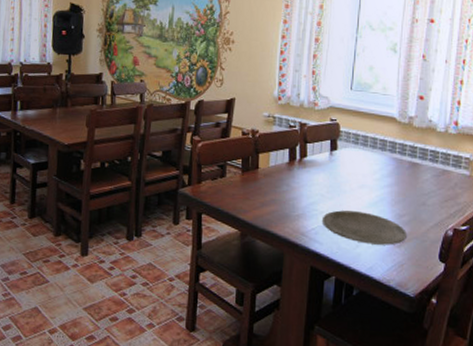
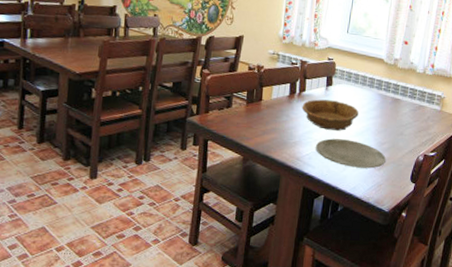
decorative bowl: none [304,165,370,201] -> present [302,99,359,131]

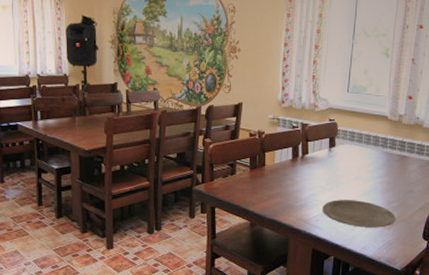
decorative bowl: present [302,99,359,131] -> none [306,161,364,192]

